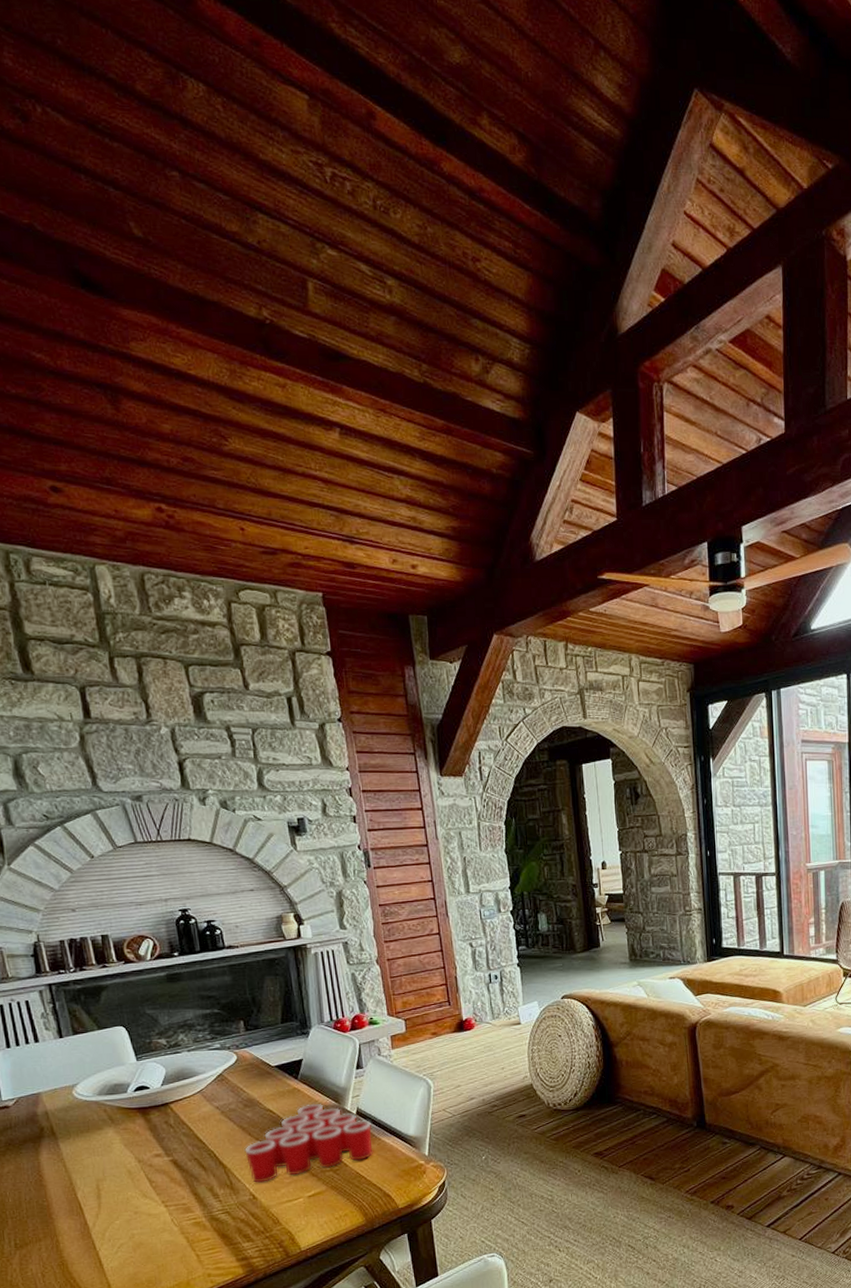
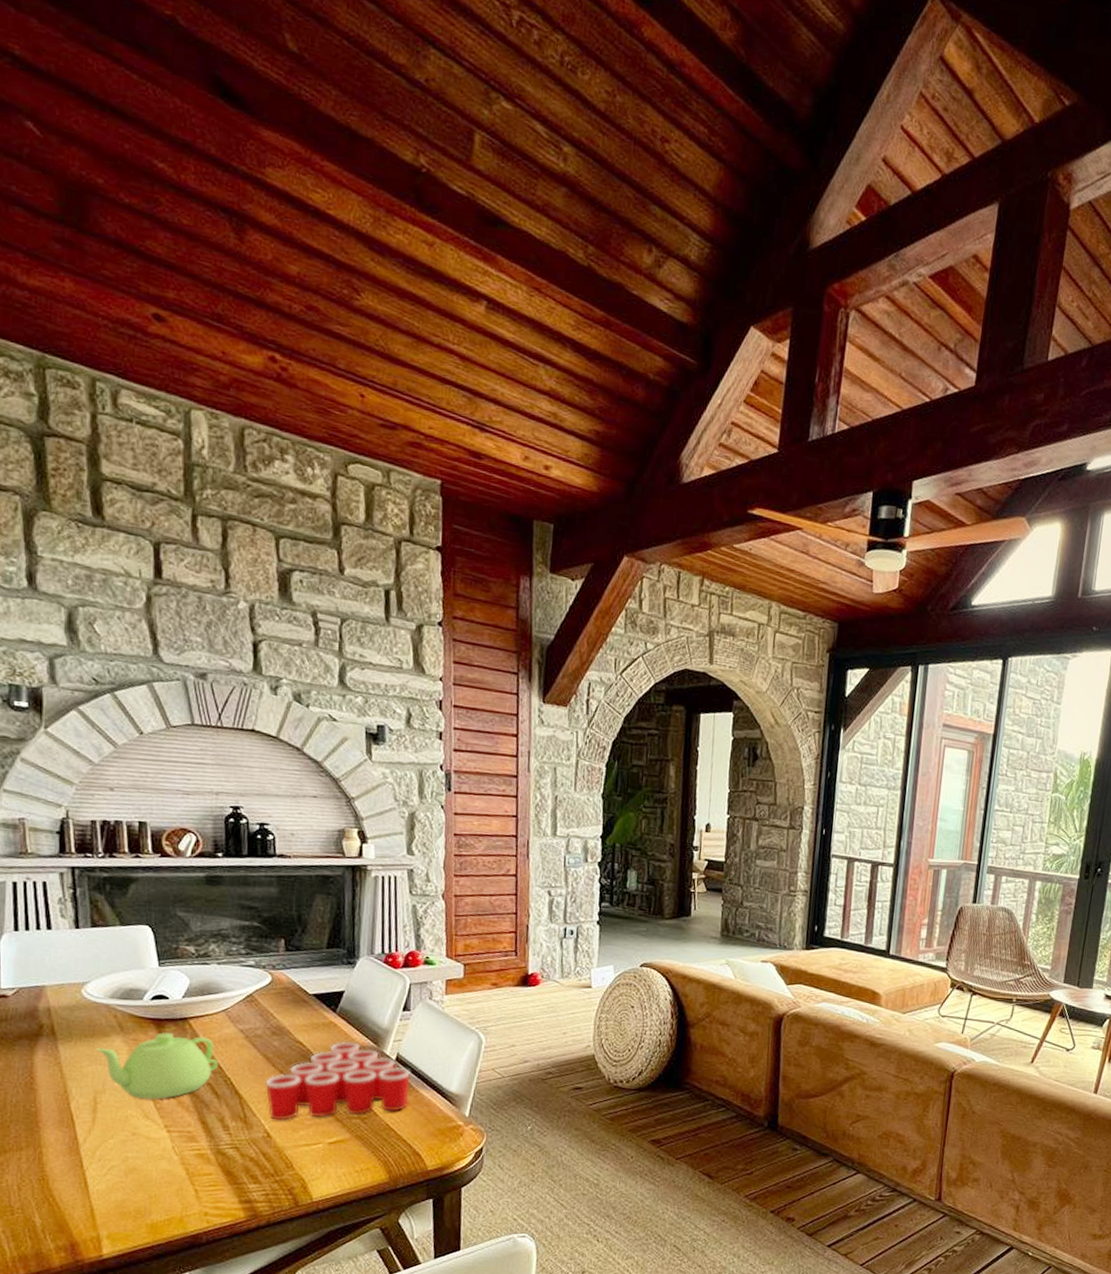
teapot: none [91,1118,202,1182] -> present [94,1032,219,1100]

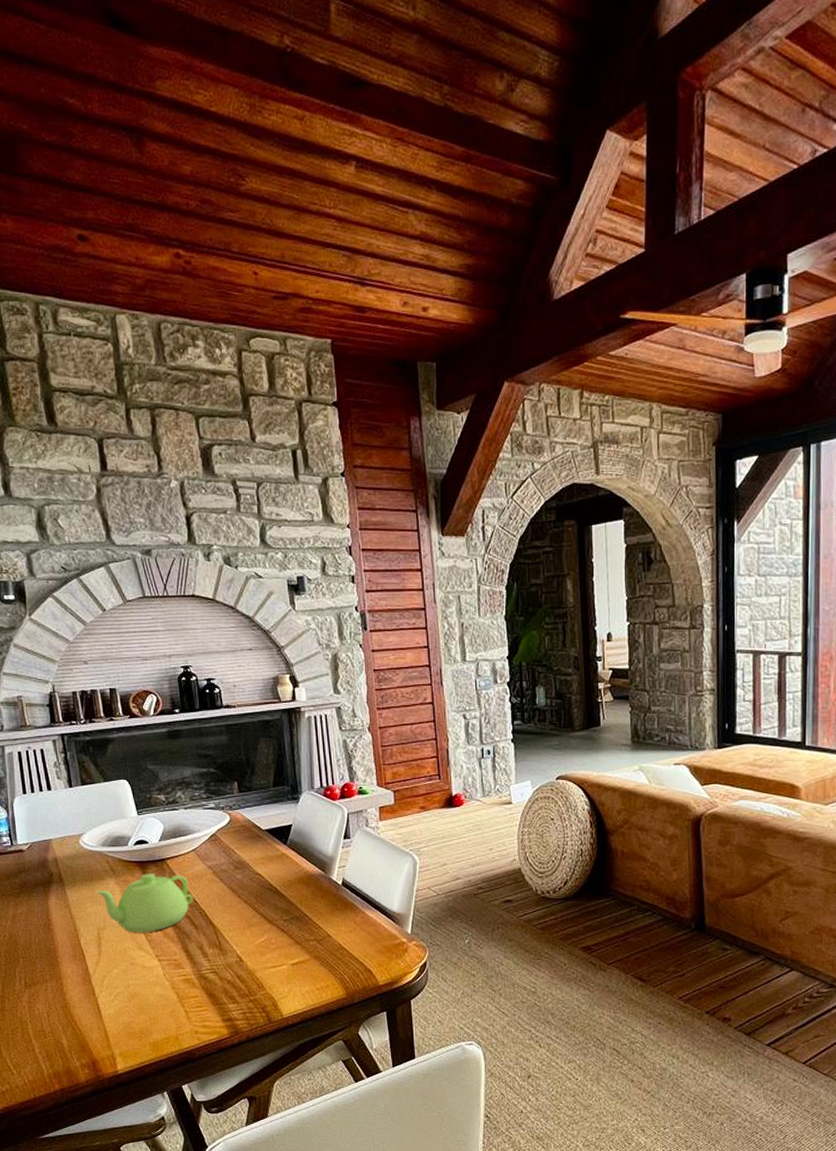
cup: present [265,1041,410,1121] -> none [233,870,356,946]

